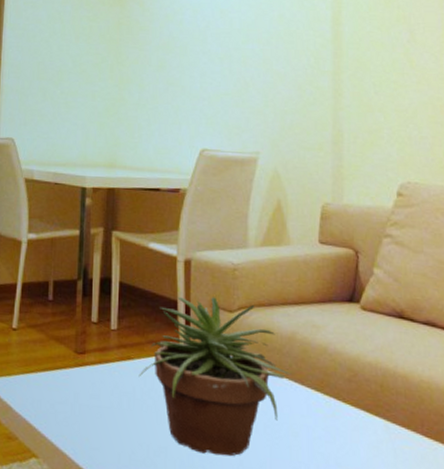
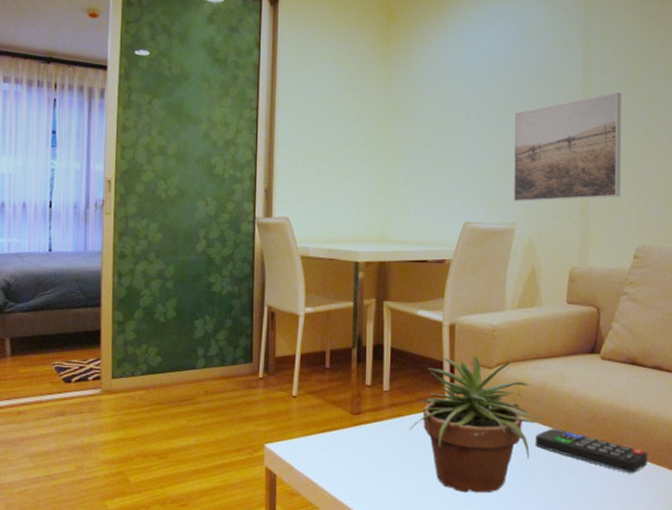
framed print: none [255,13,380,129] -> present [513,92,622,202]
remote control: none [285,386,423,449] -> present [535,428,648,474]

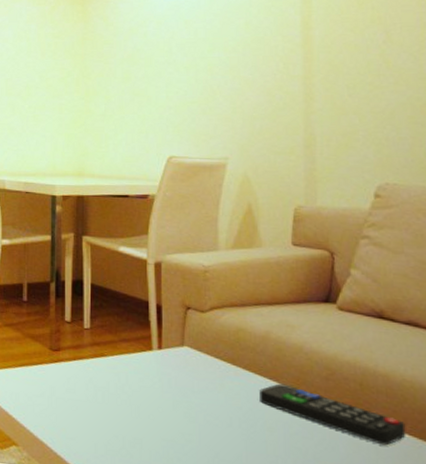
potted plant: present [409,356,541,493] -> none [112,298,266,449]
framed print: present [513,92,622,202] -> none [222,15,355,135]

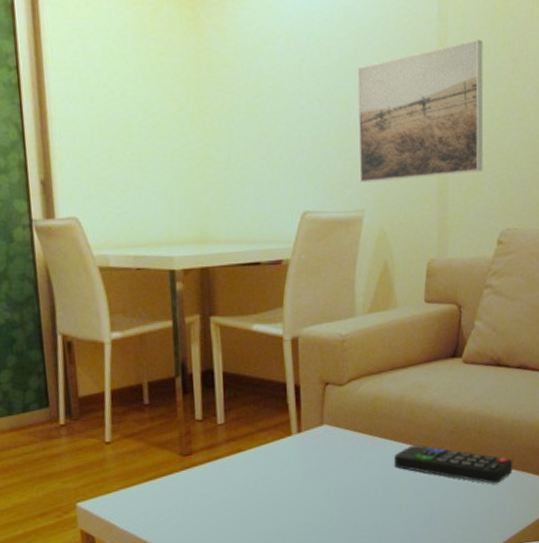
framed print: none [222,15,355,135] -> present [357,39,484,183]

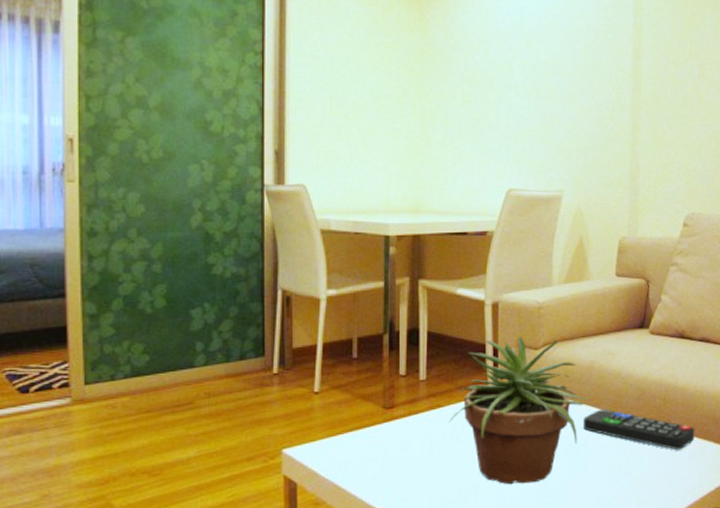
potted plant: none [251,373,400,528] -> present [448,337,590,485]
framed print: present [357,39,484,183] -> none [560,47,673,166]

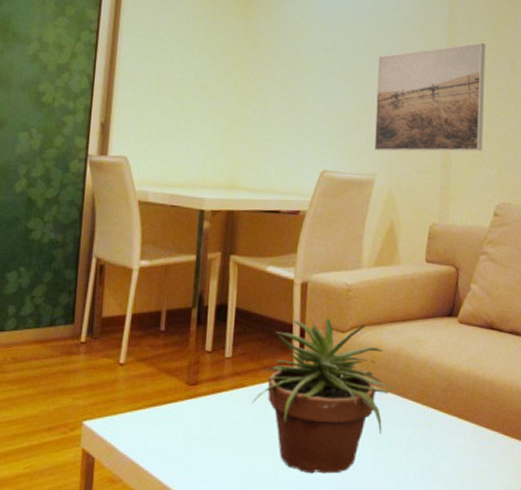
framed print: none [560,47,673,166] -> present [374,42,486,152]
remote control: present [583,409,695,451] -> none [388,399,503,448]

